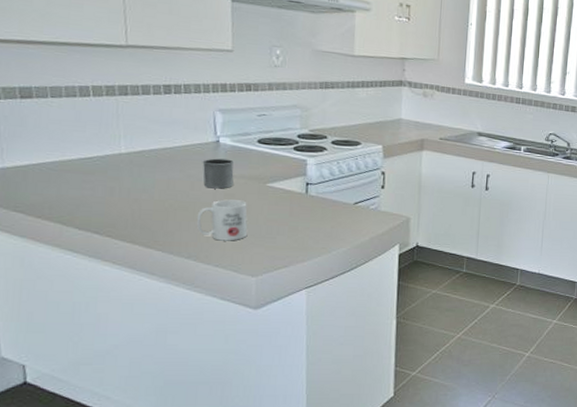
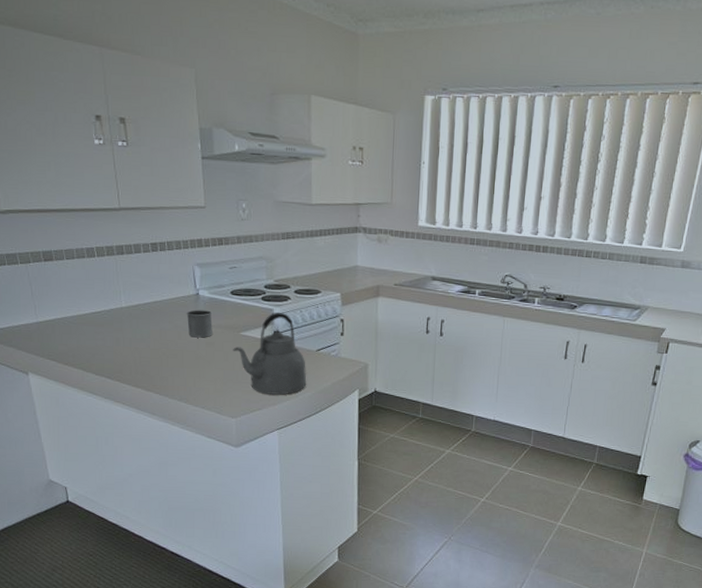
mug: present [196,199,248,241] -> none [184,347,227,386]
kettle: none [257,163,342,251] -> present [233,312,307,395]

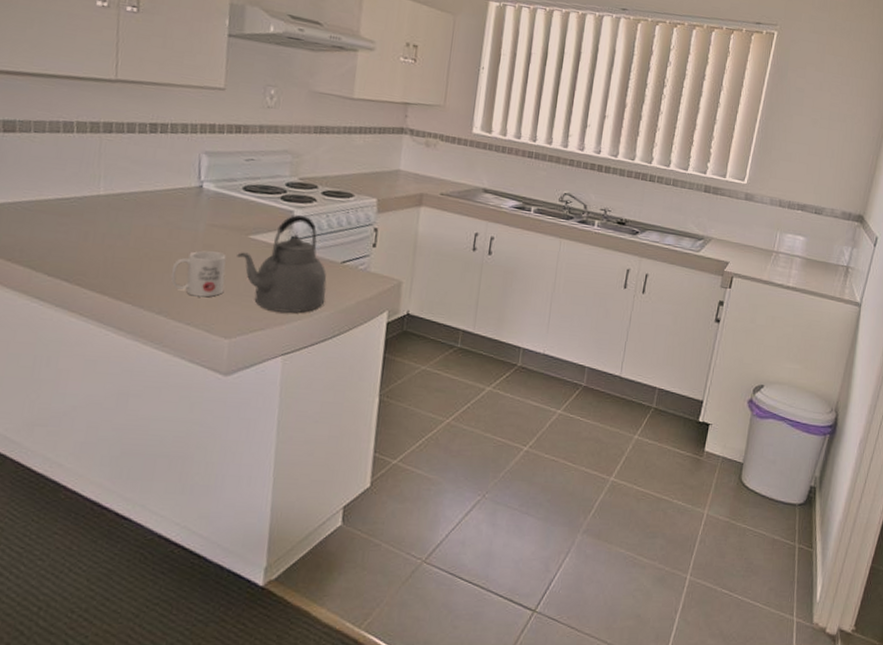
mug: none [184,347,227,386] -> present [170,250,226,298]
mug: present [186,310,213,338] -> none [182,205,216,239]

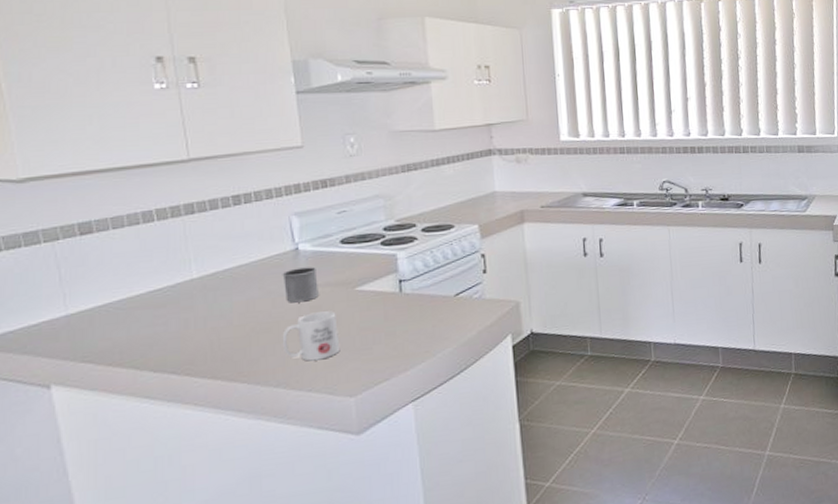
mug: none [182,205,216,239] -> present [282,267,319,303]
kettle: present [237,215,327,313] -> none [347,257,446,359]

